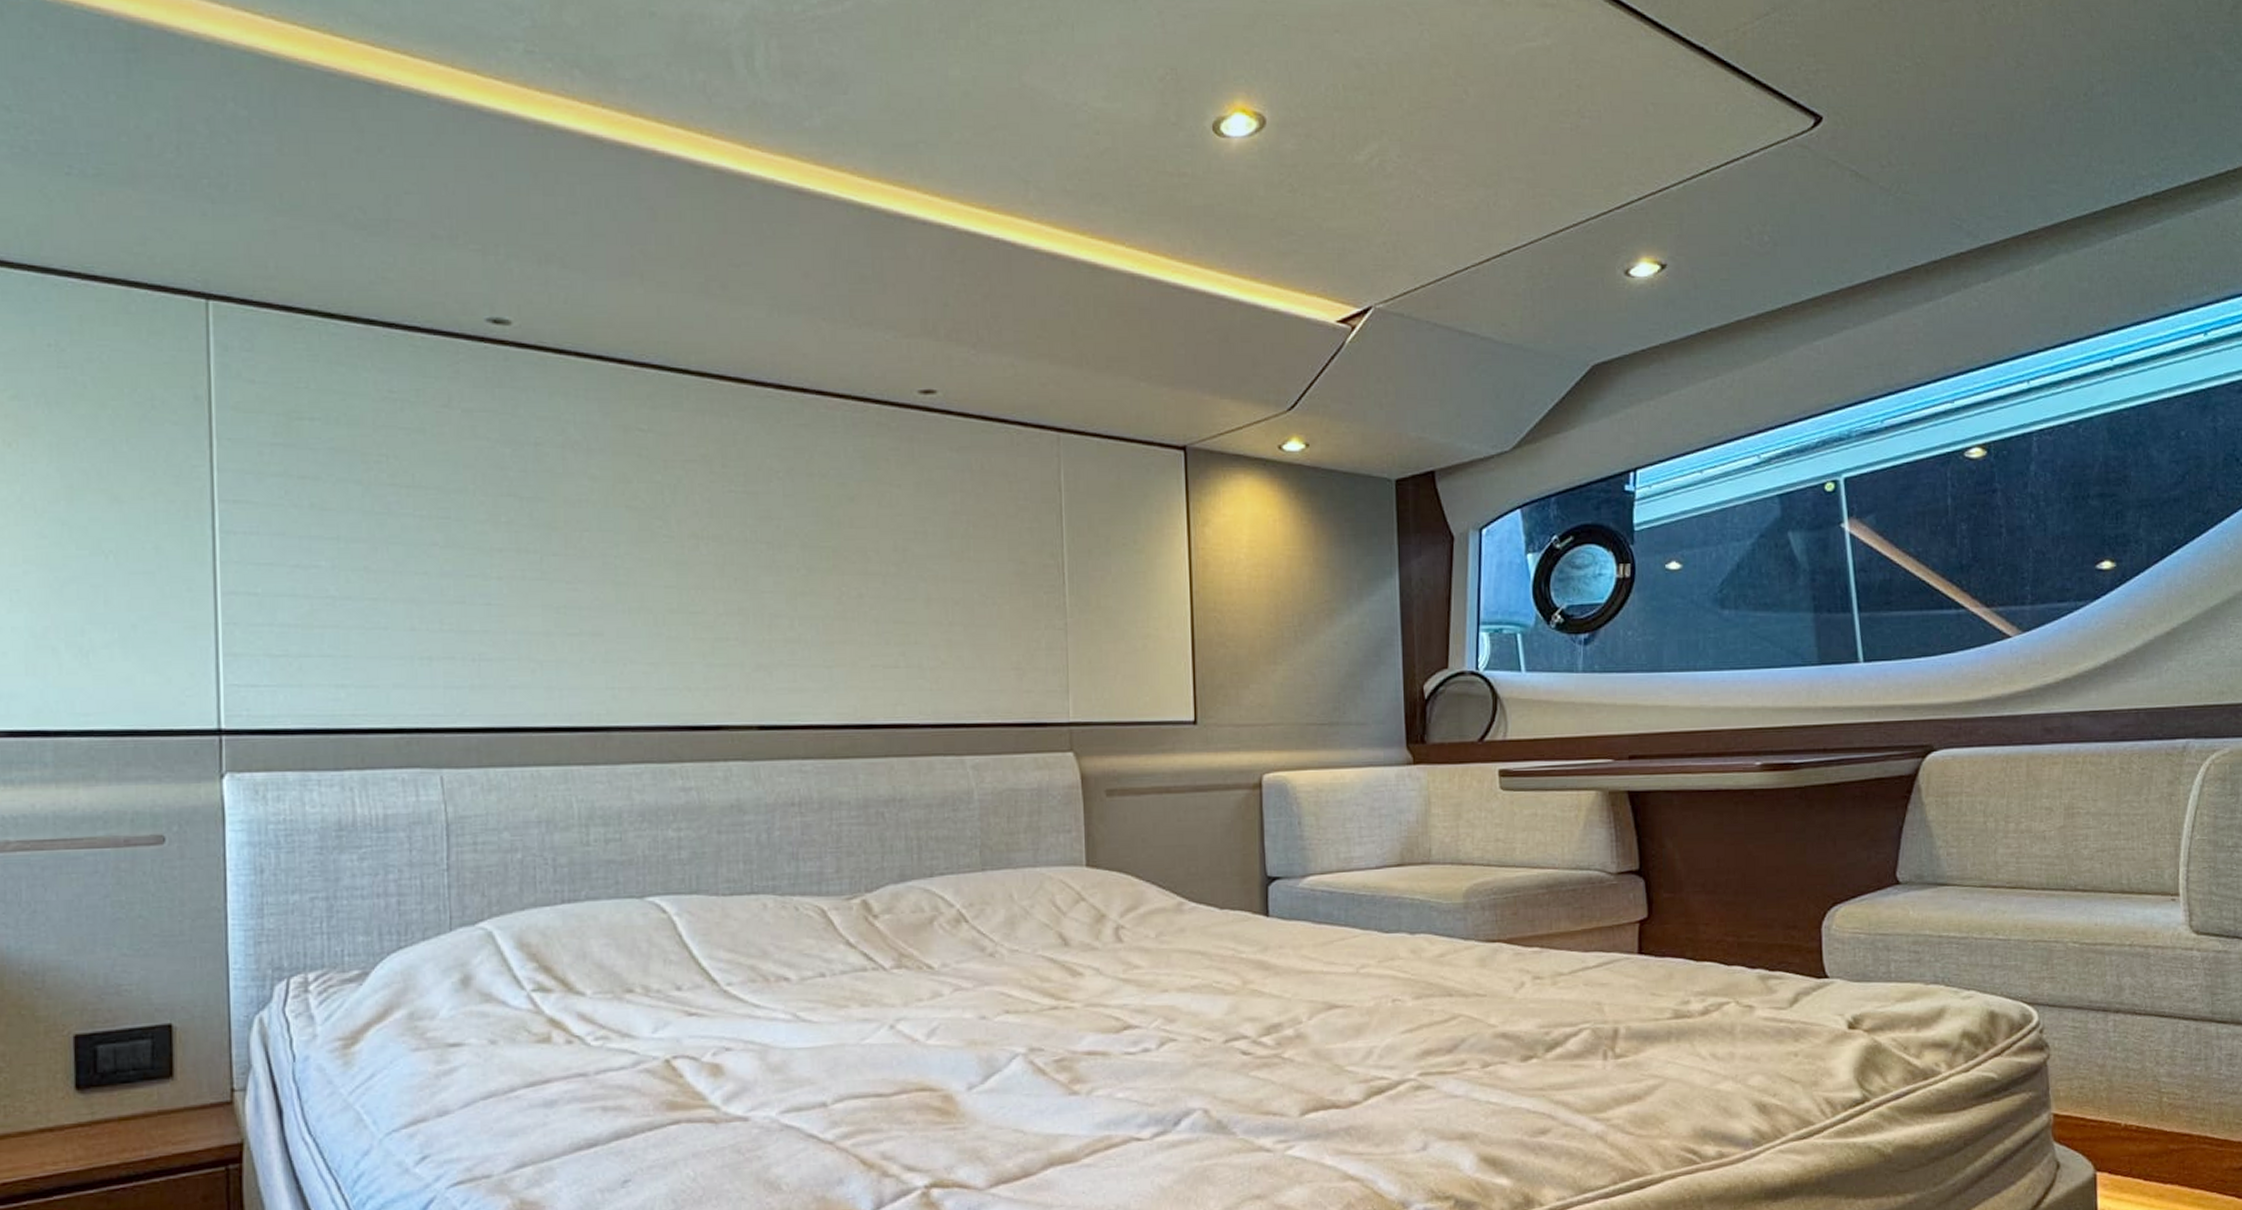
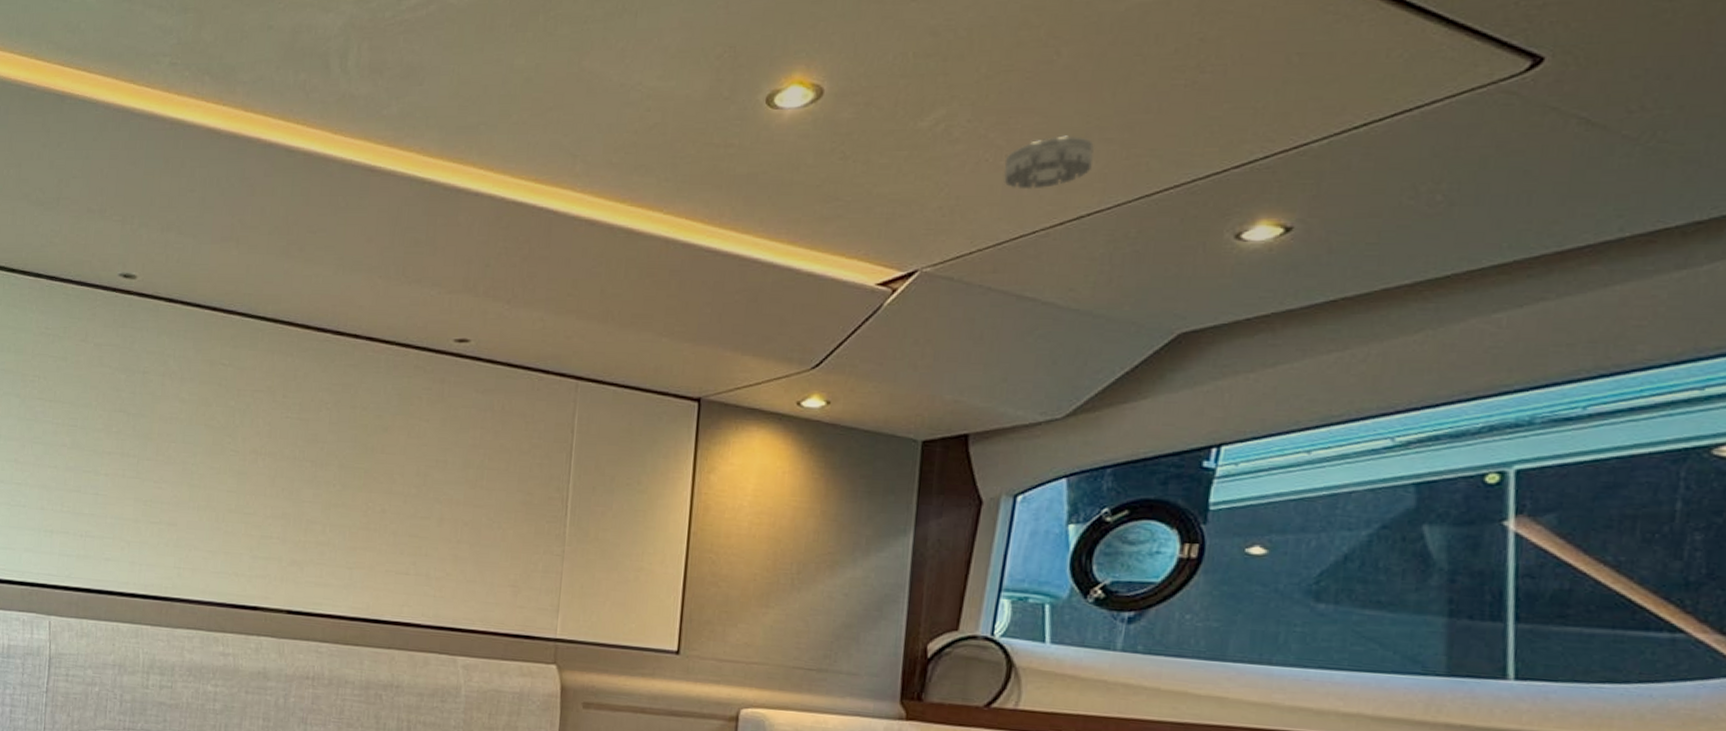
smoke detector: none [1434,173,1507,226] -> present [1003,135,1094,190]

